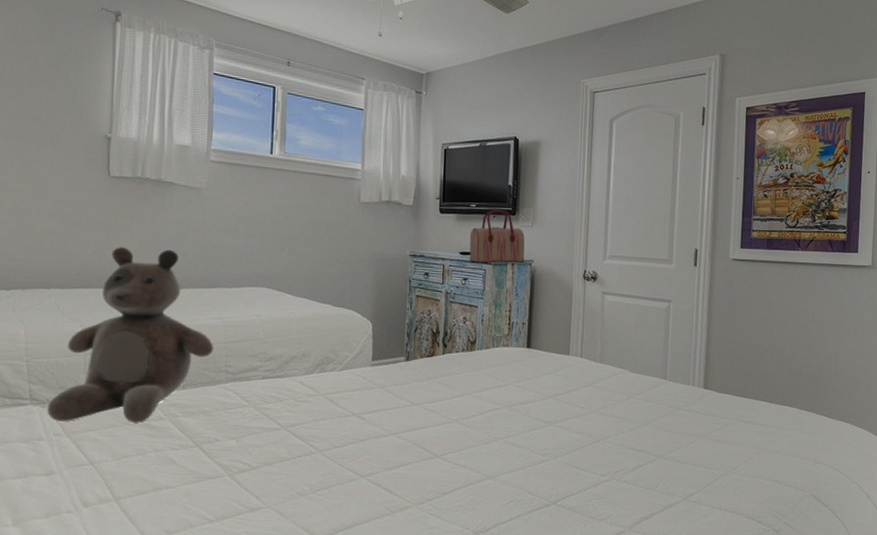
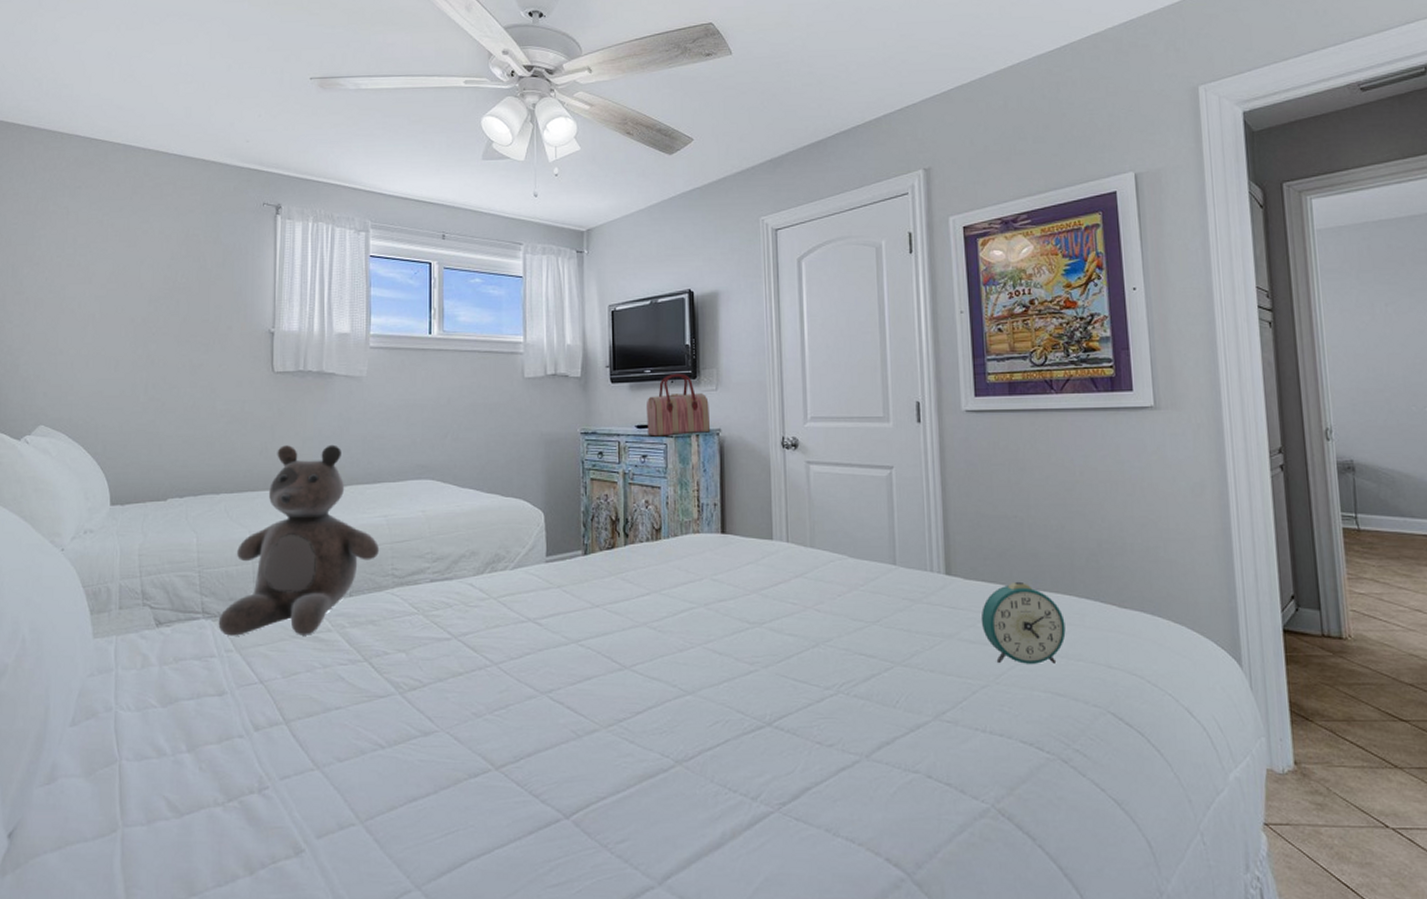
alarm clock: none [726,395,788,459] -> present [981,581,1066,664]

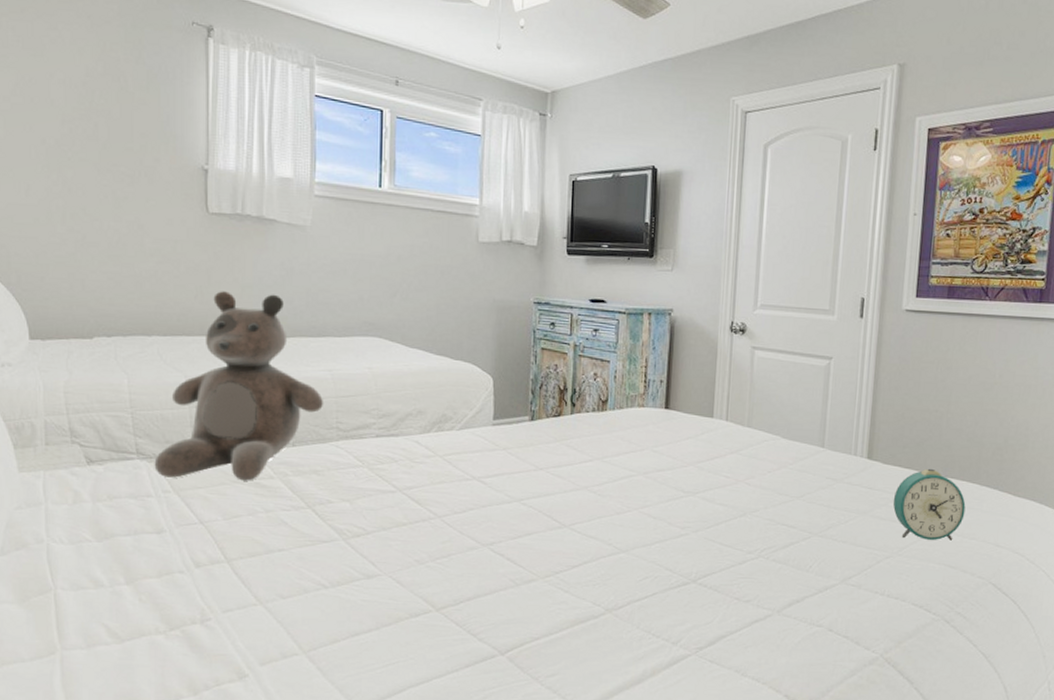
handbag: present [646,374,711,437] -> none [600,251,663,313]

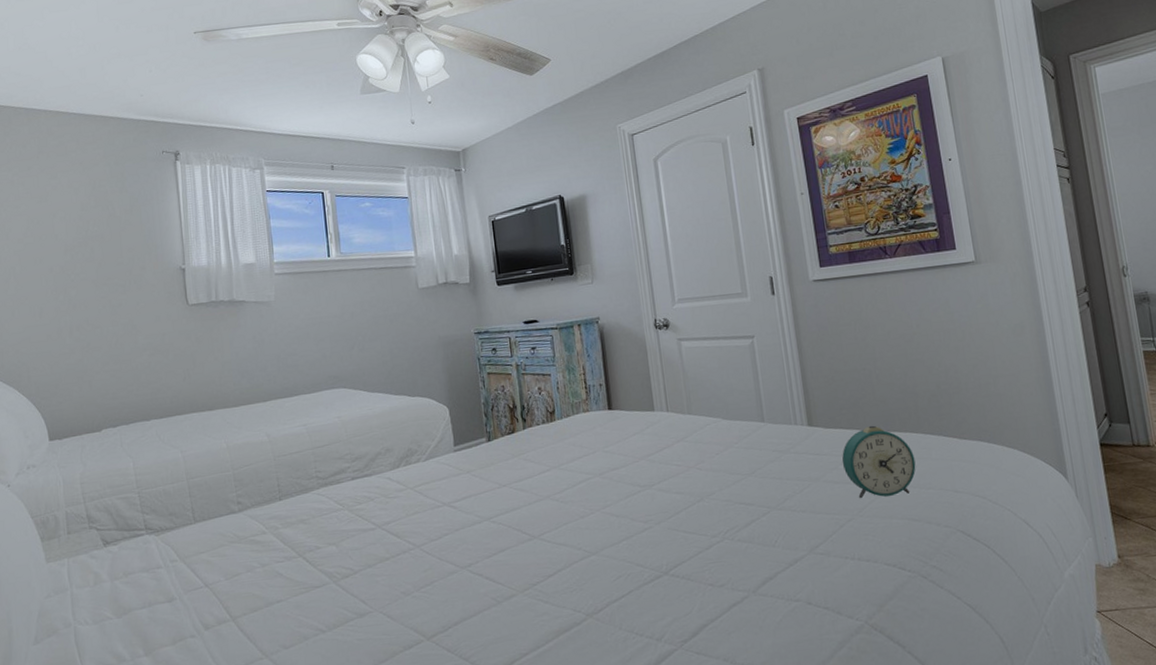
stuffed animal: present [154,291,324,481] -> none [161,365,303,548]

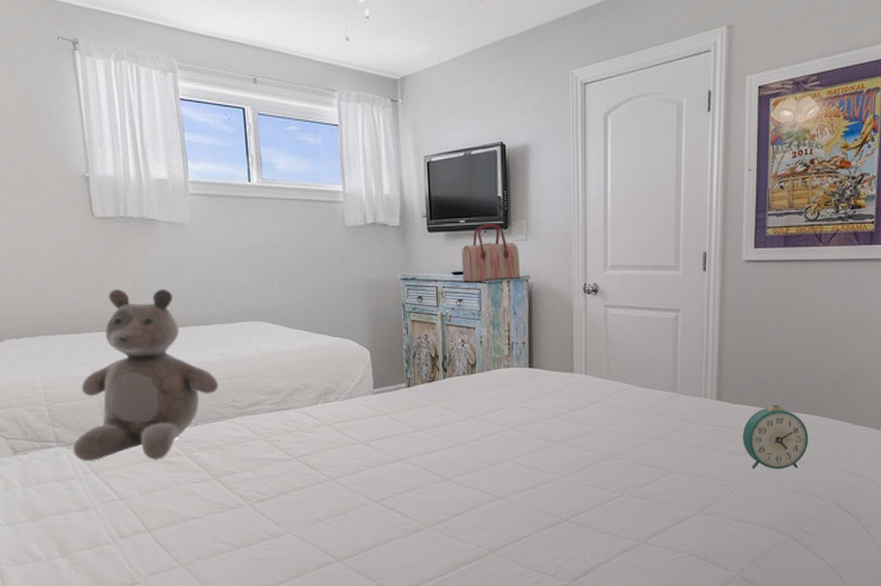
stuffed animal: none [161,365,303,548] -> present [72,288,219,461]
handbag: none [530,271,591,330] -> present [461,224,521,282]

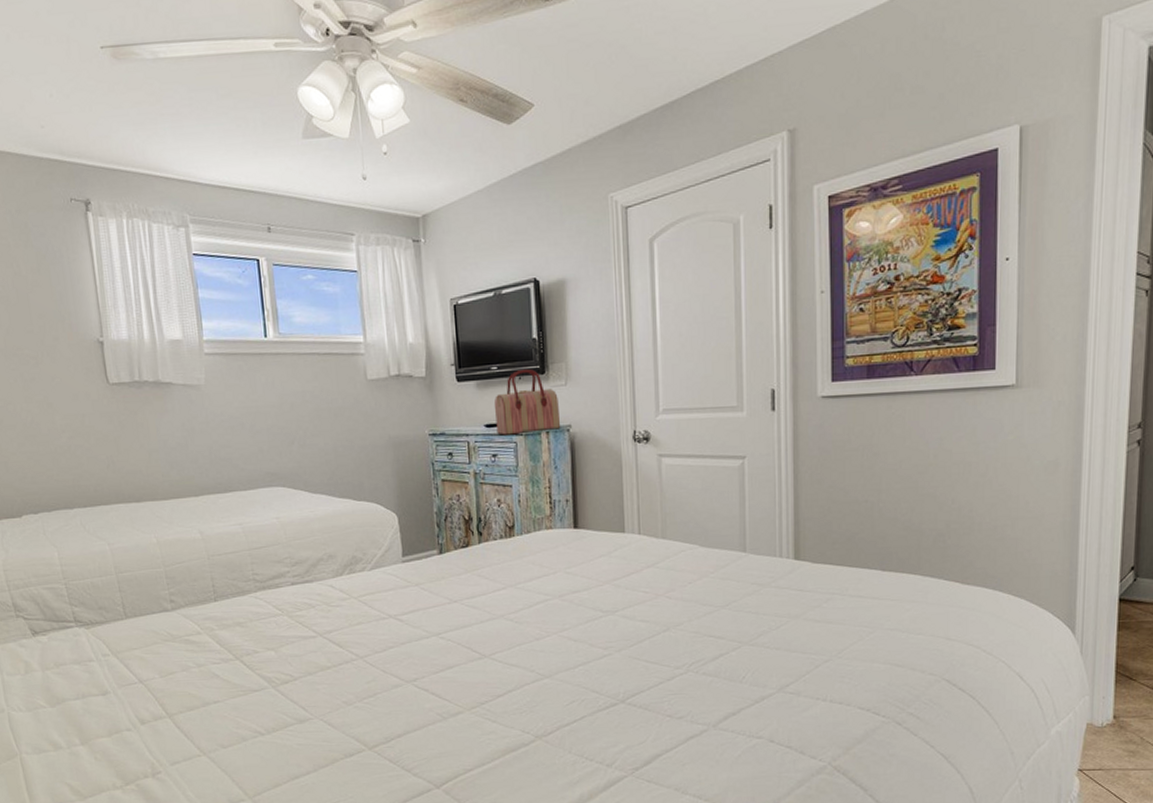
stuffed animal: present [72,288,219,461] -> none [91,455,239,642]
alarm clock: present [742,404,809,470] -> none [826,563,908,640]

